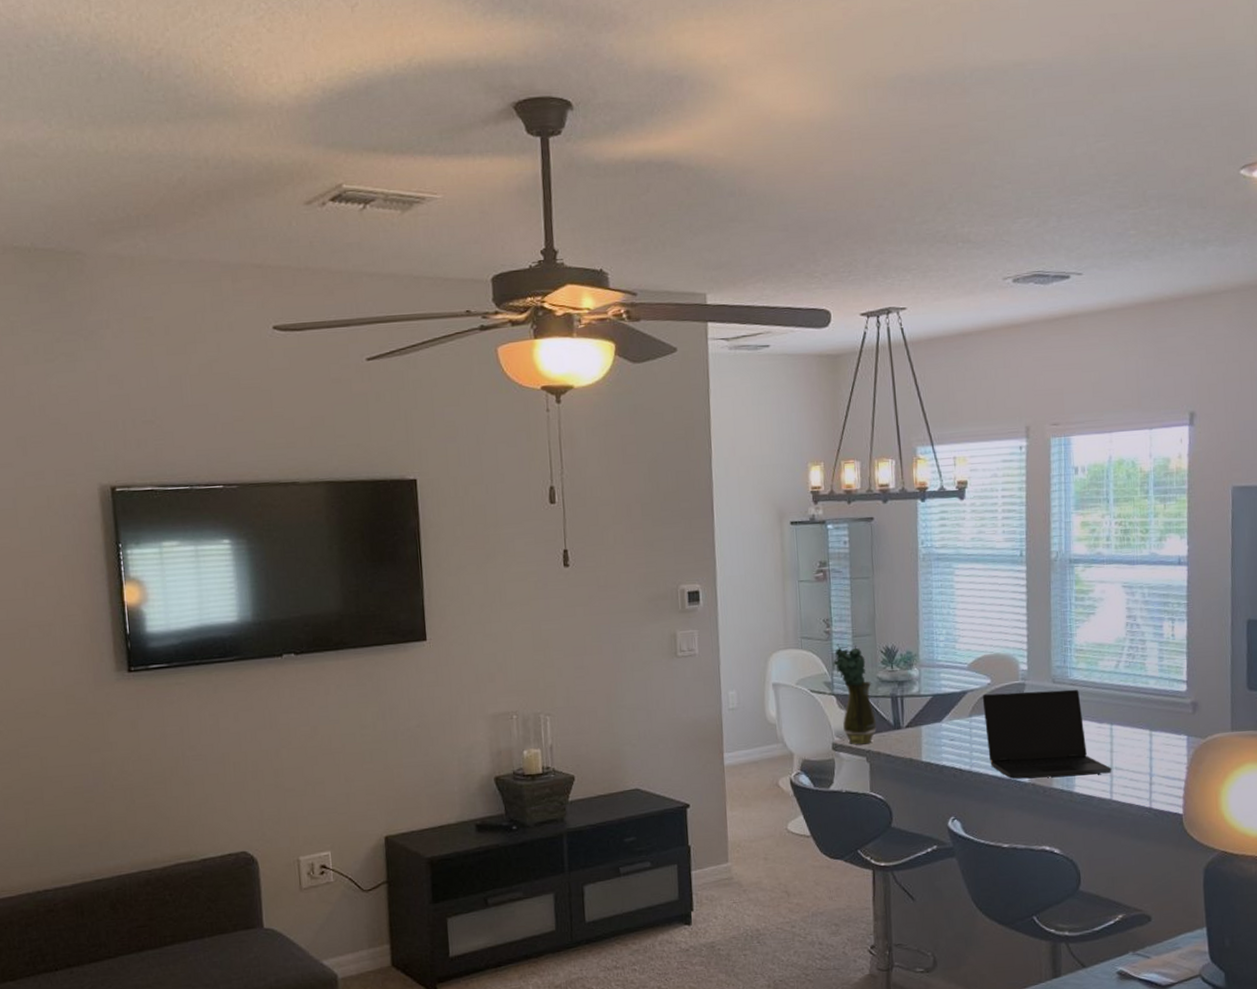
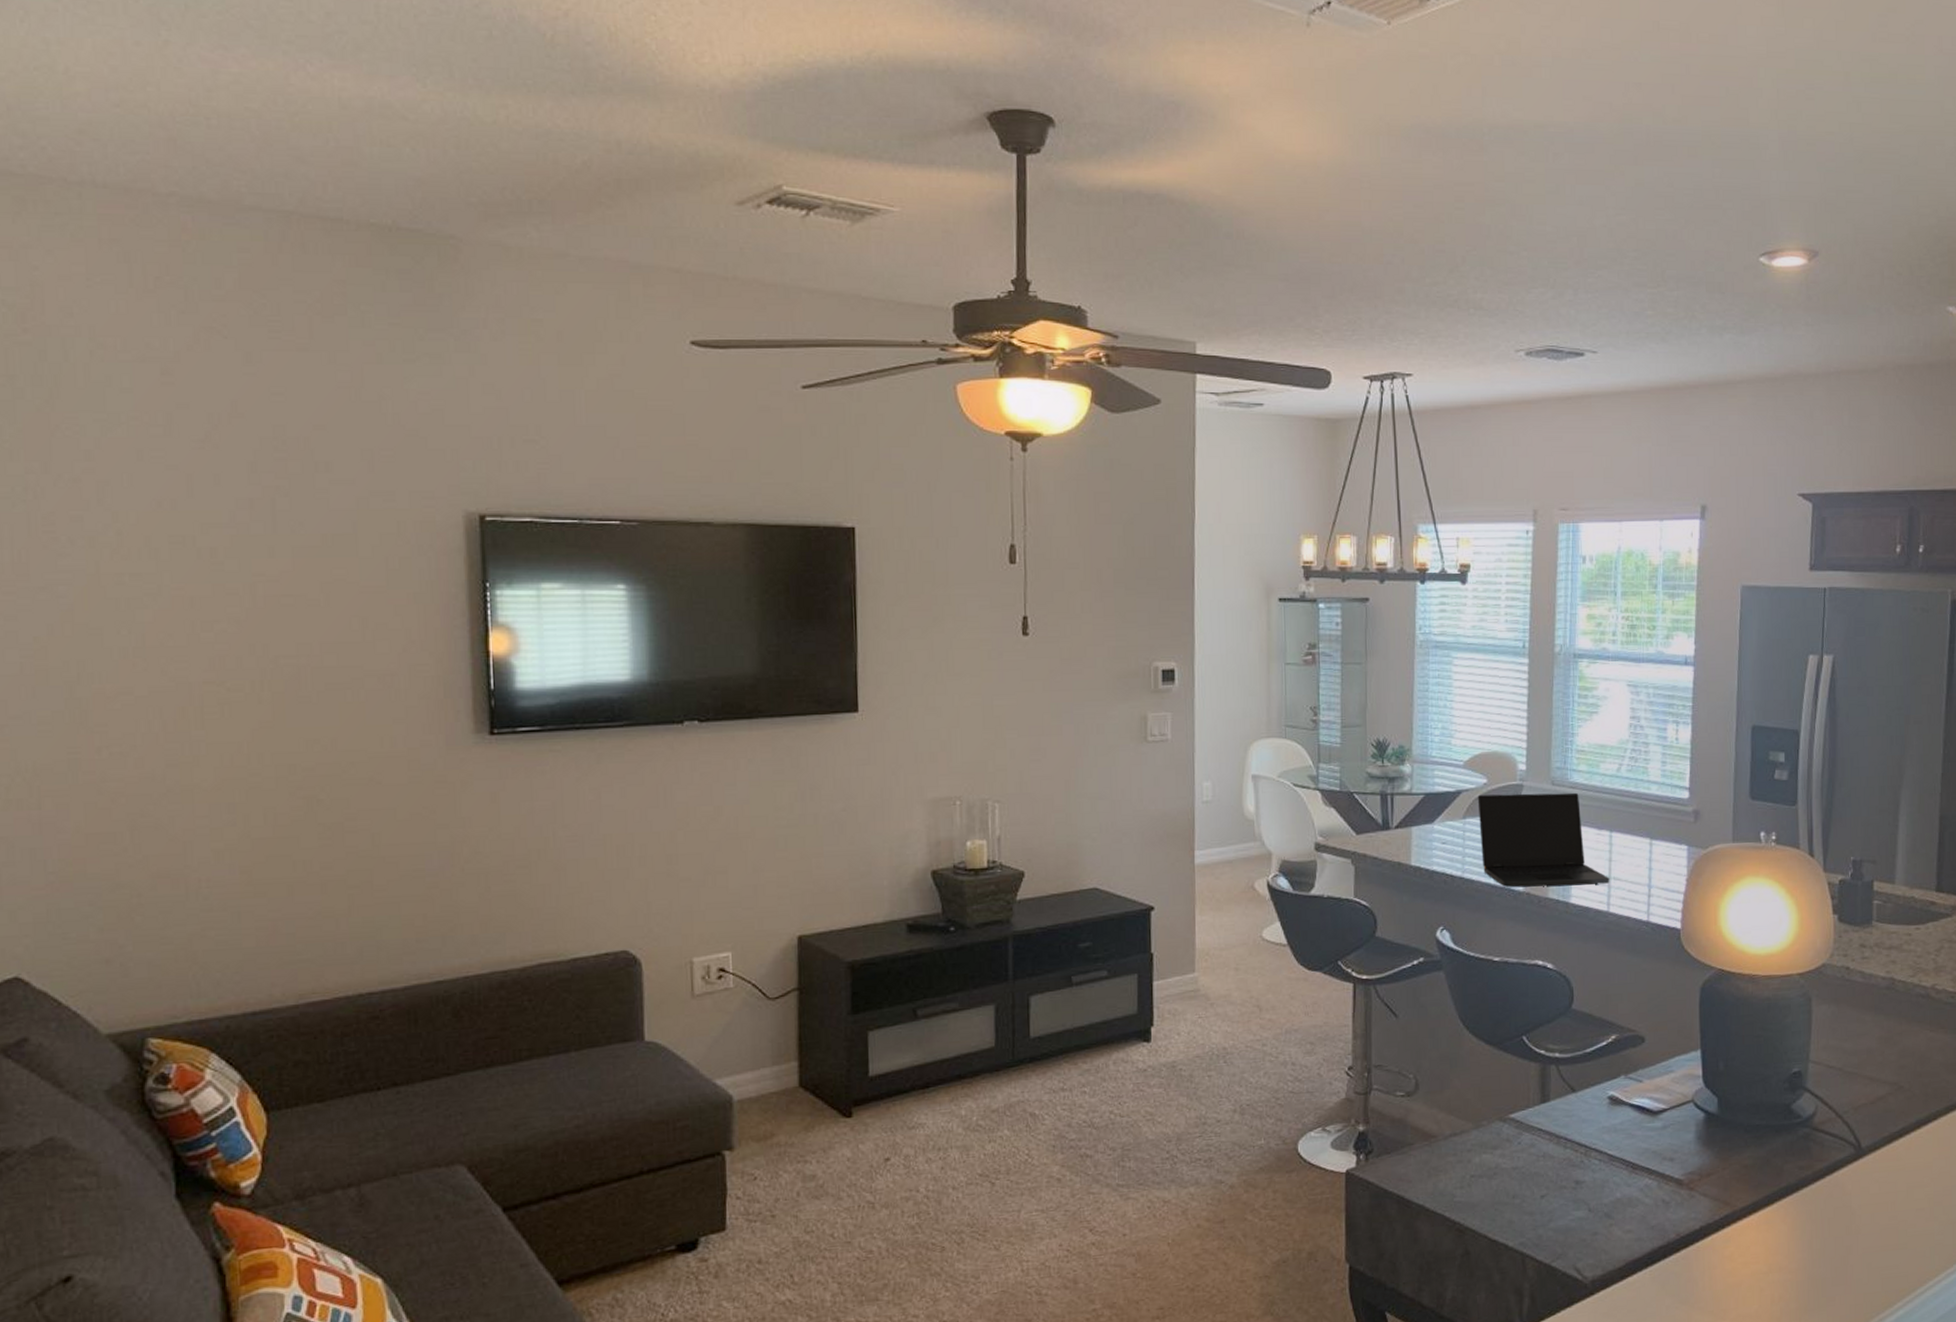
vase: present [833,644,876,745] -> none [1319,734,1363,846]

